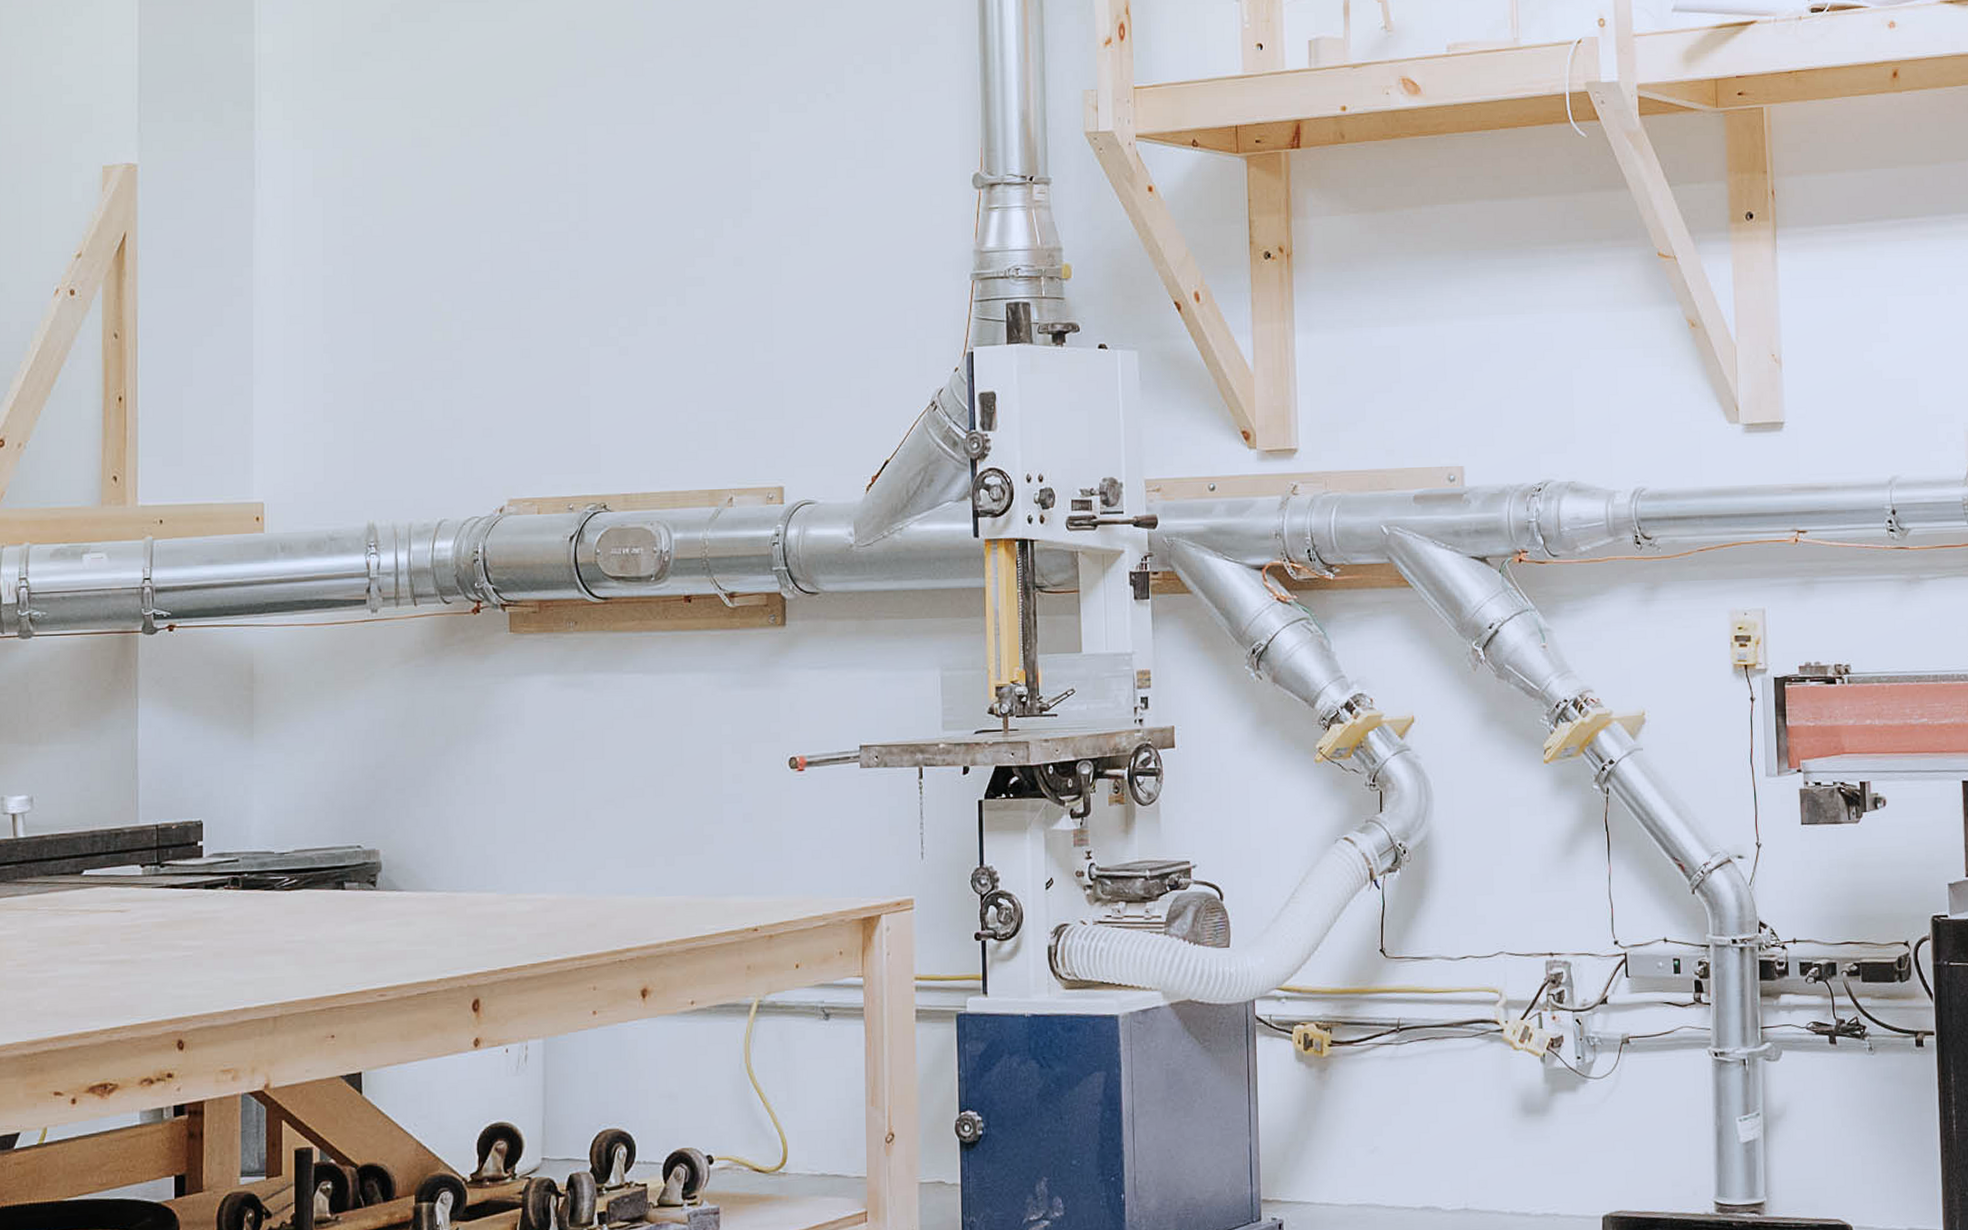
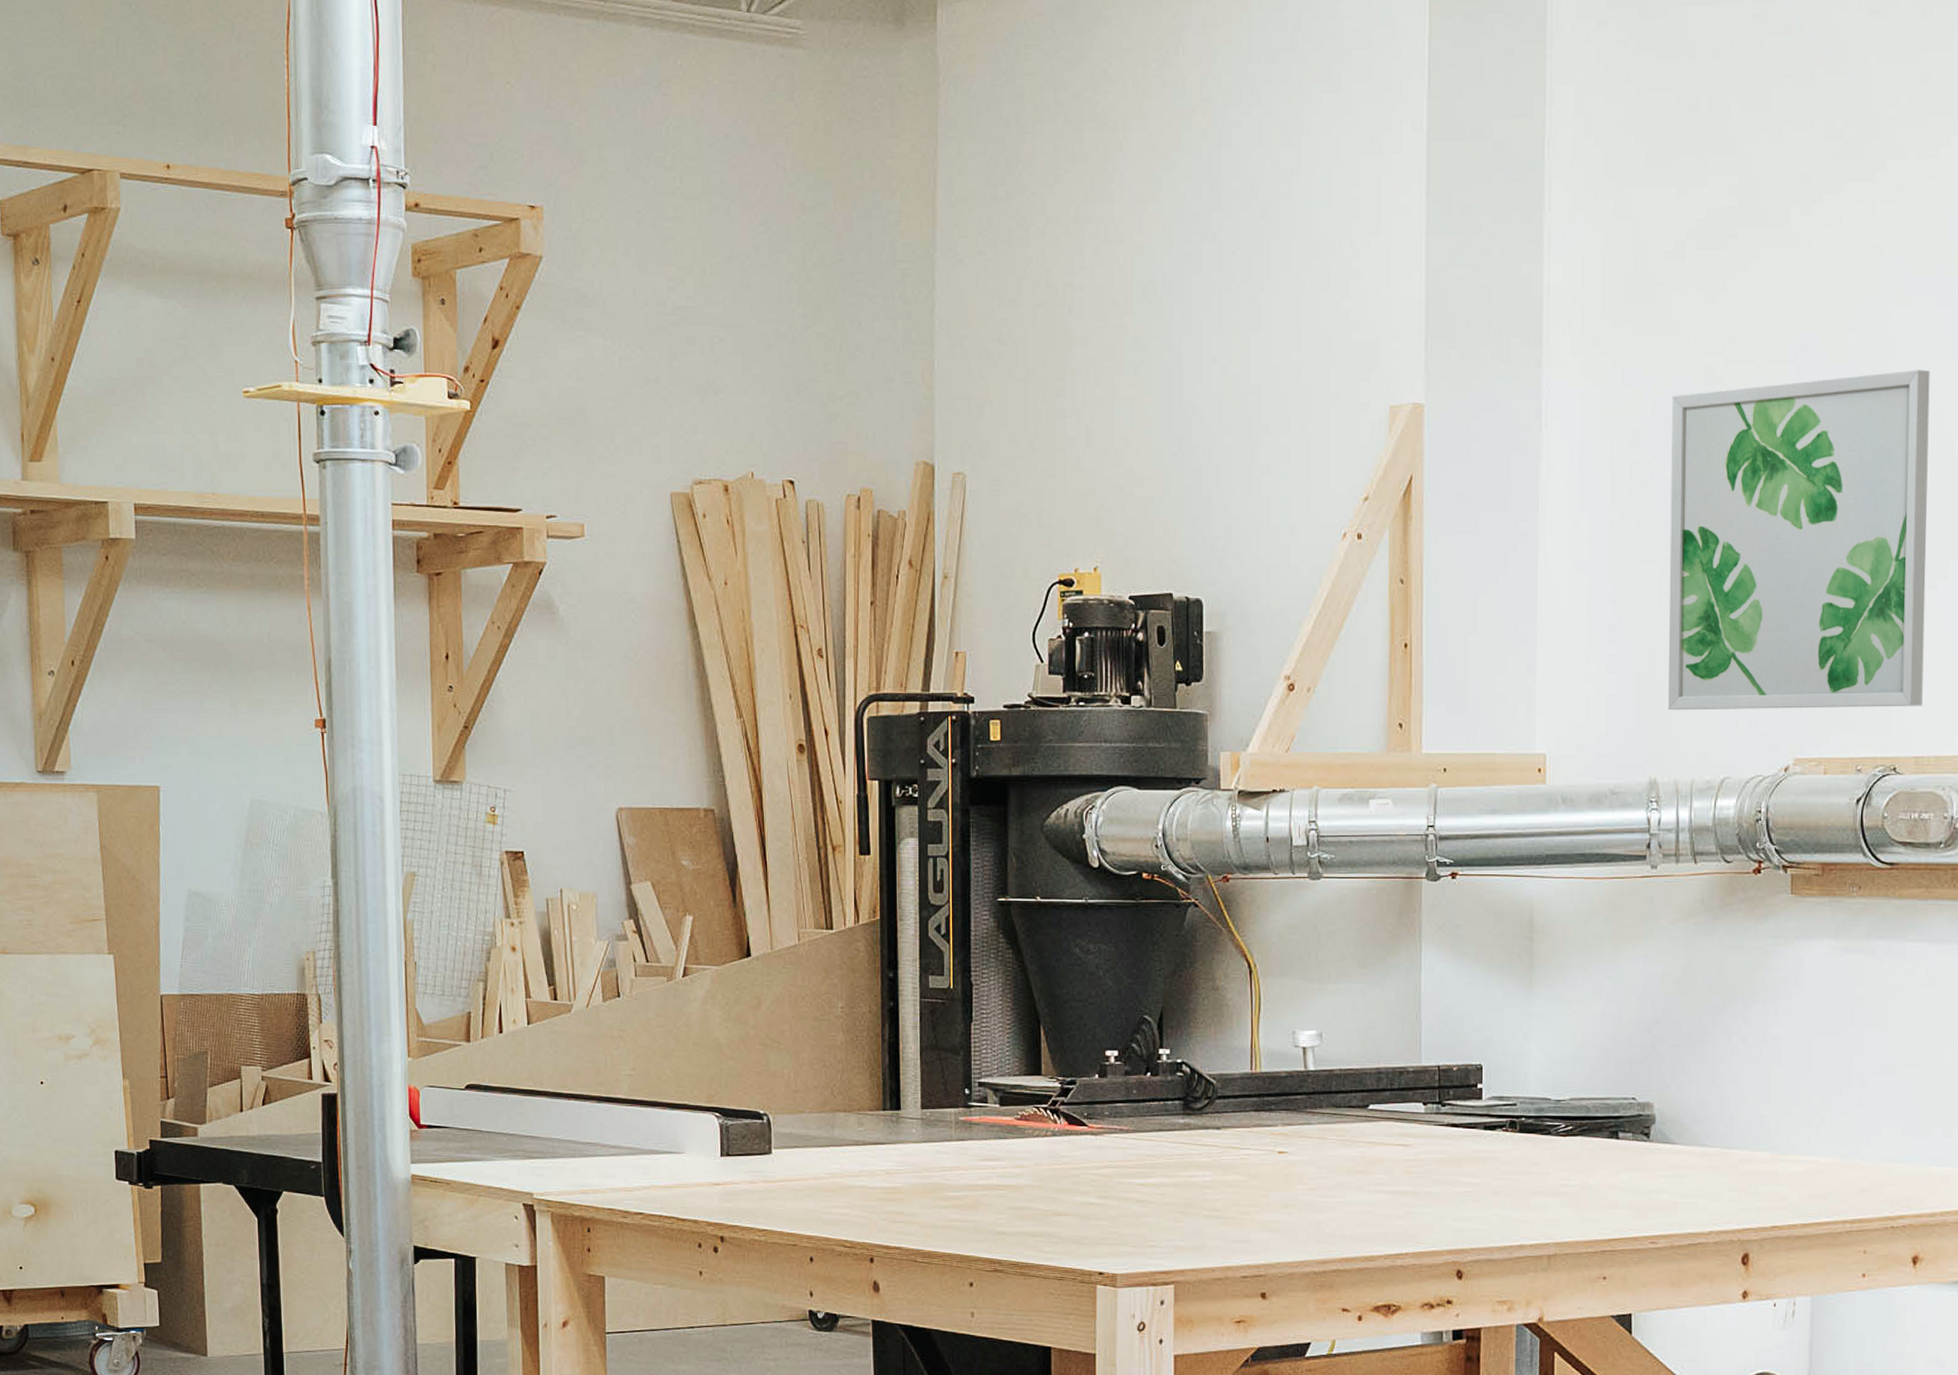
wall art: none [382,133,629,456] -> present [1668,370,1930,711]

